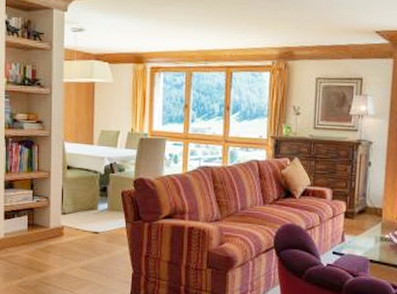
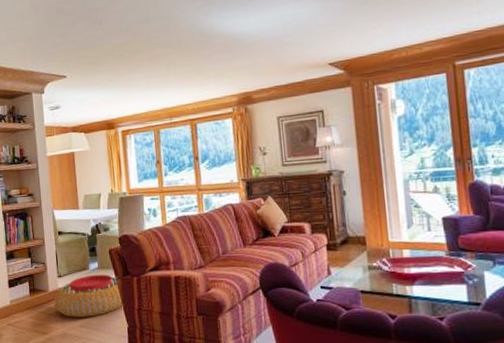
pouf: none [54,215,129,259] -> present [53,274,122,318]

